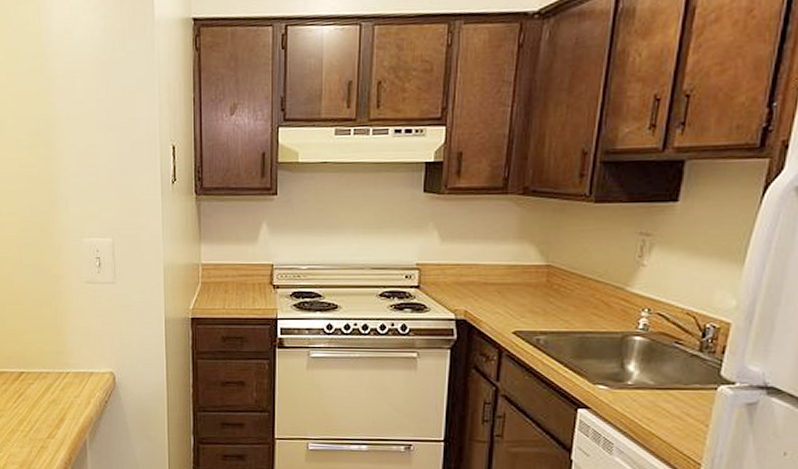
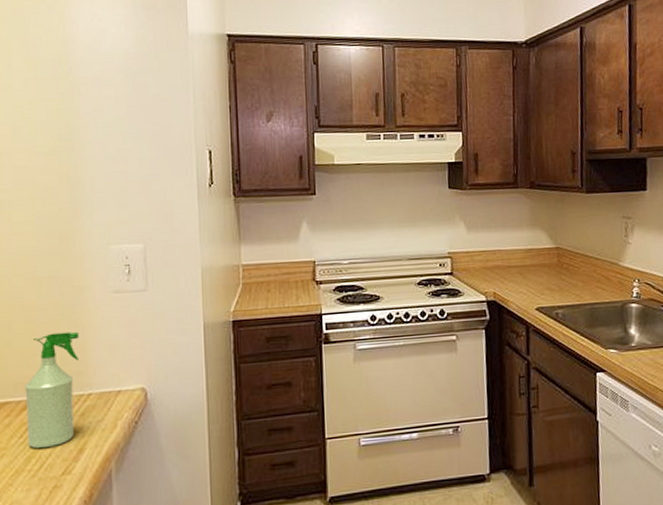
spray bottle: none [16,316,59,414] -> present [25,331,80,448]

